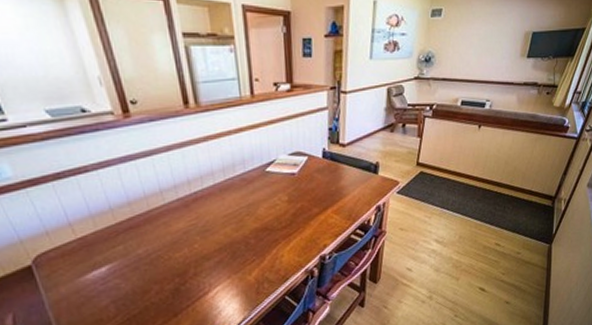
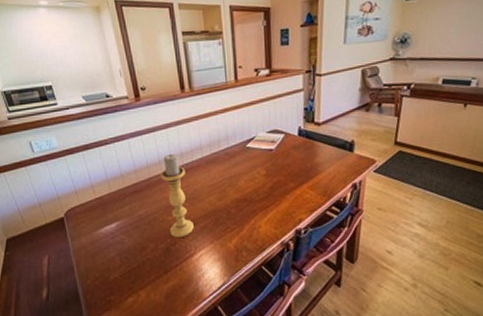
candle holder: none [162,181,207,276] -> present [160,153,194,237]

